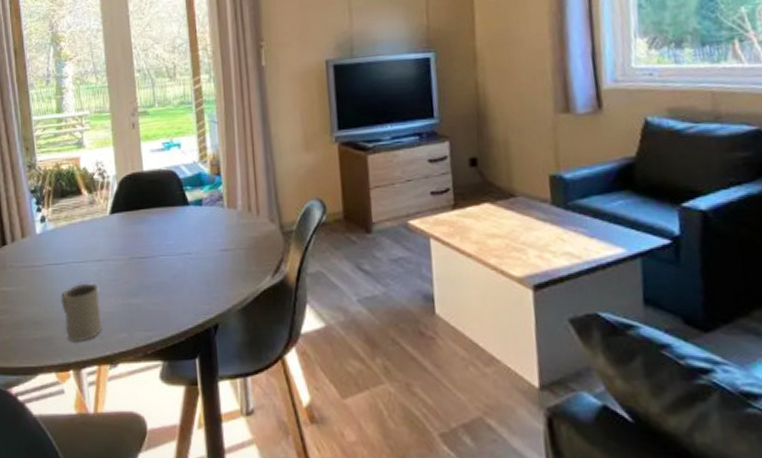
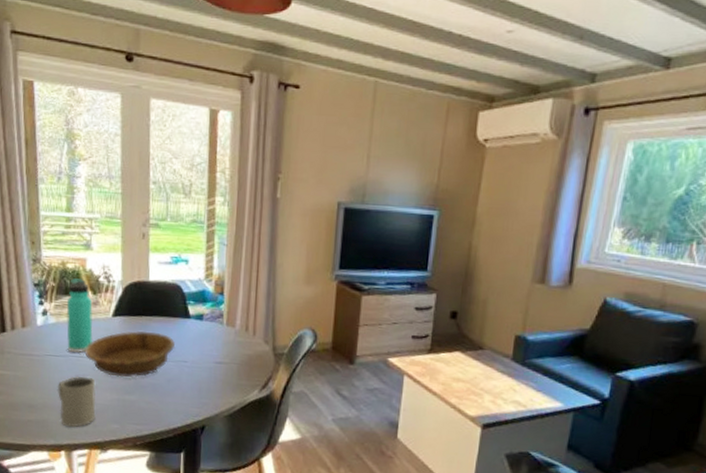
thermos bottle: none [63,178,92,259] -> present [66,277,93,353]
decorative bowl: none [85,225,177,279] -> present [84,331,176,378]

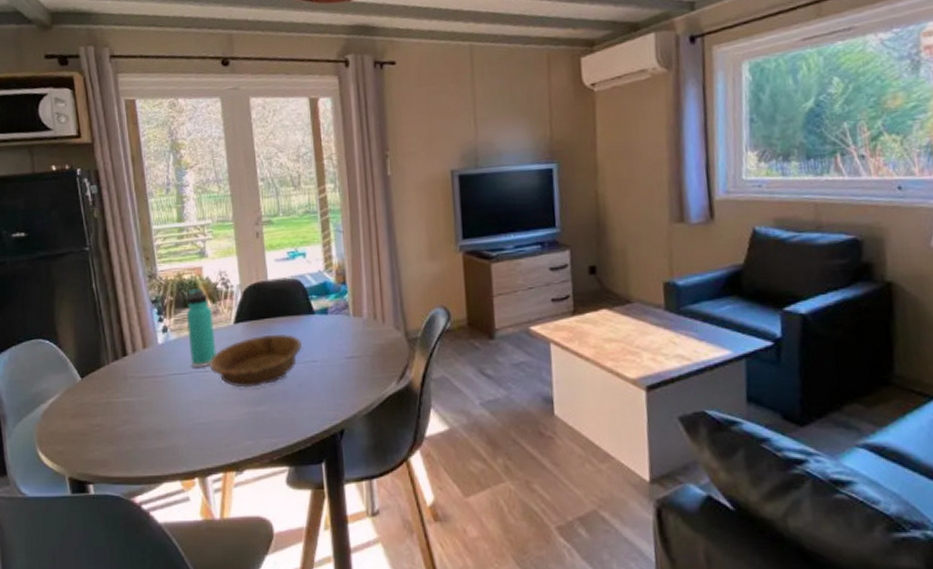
mug: present [57,376,96,428] -> none [184,392,227,451]

